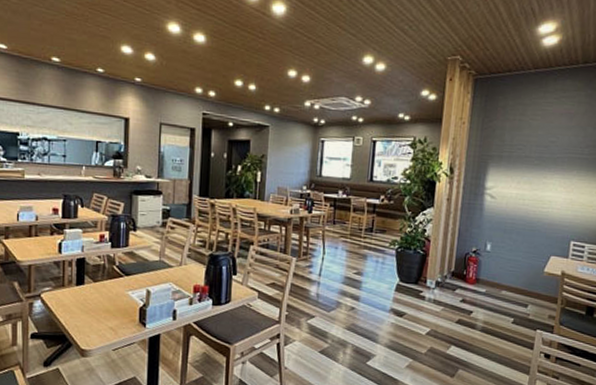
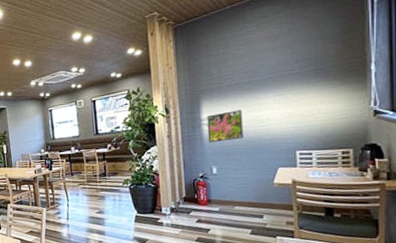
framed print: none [487,184,527,218] -> present [207,109,243,143]

